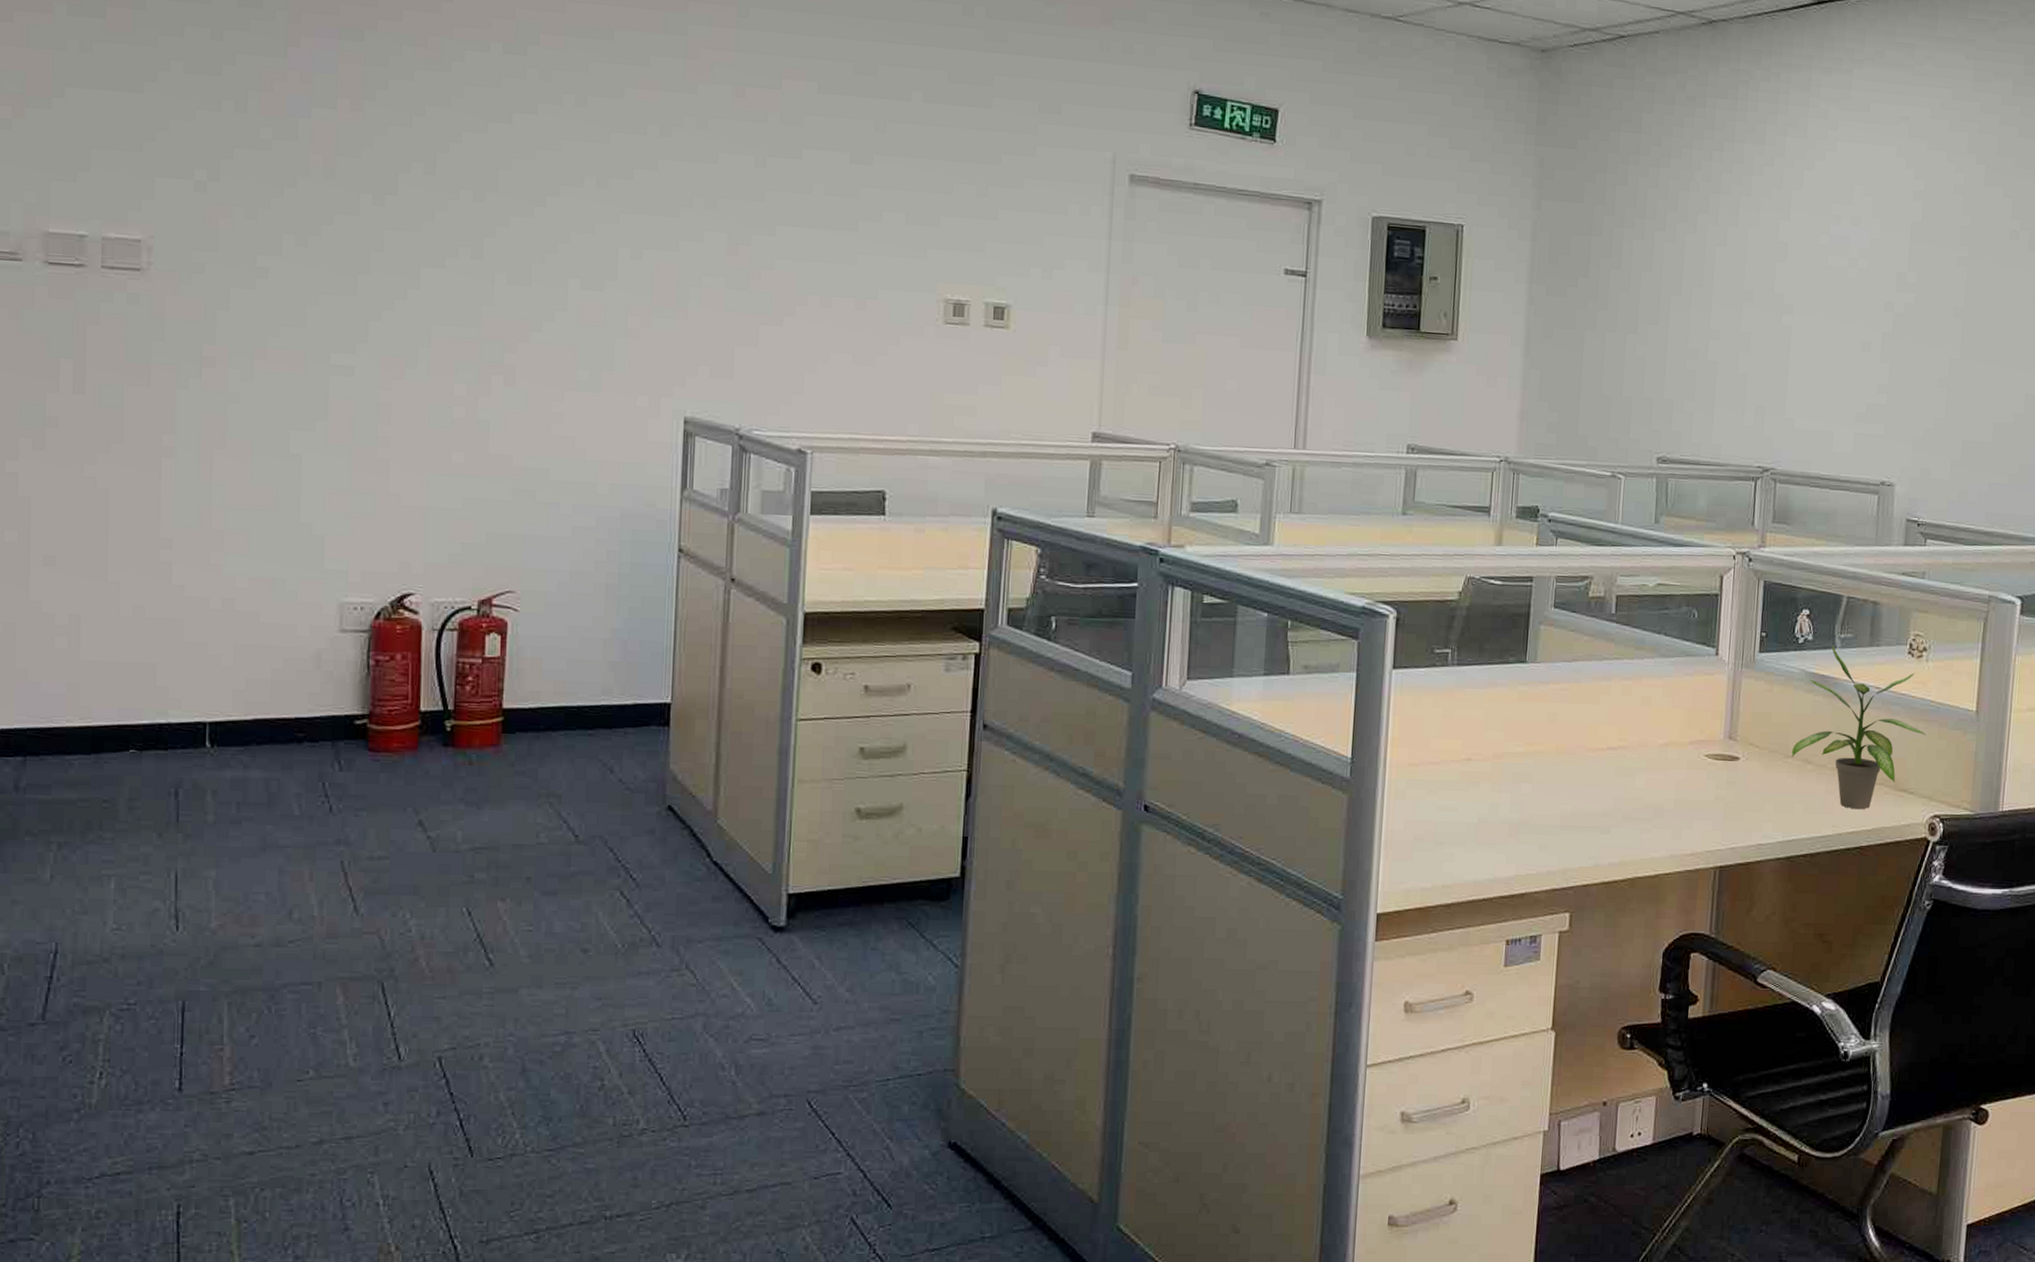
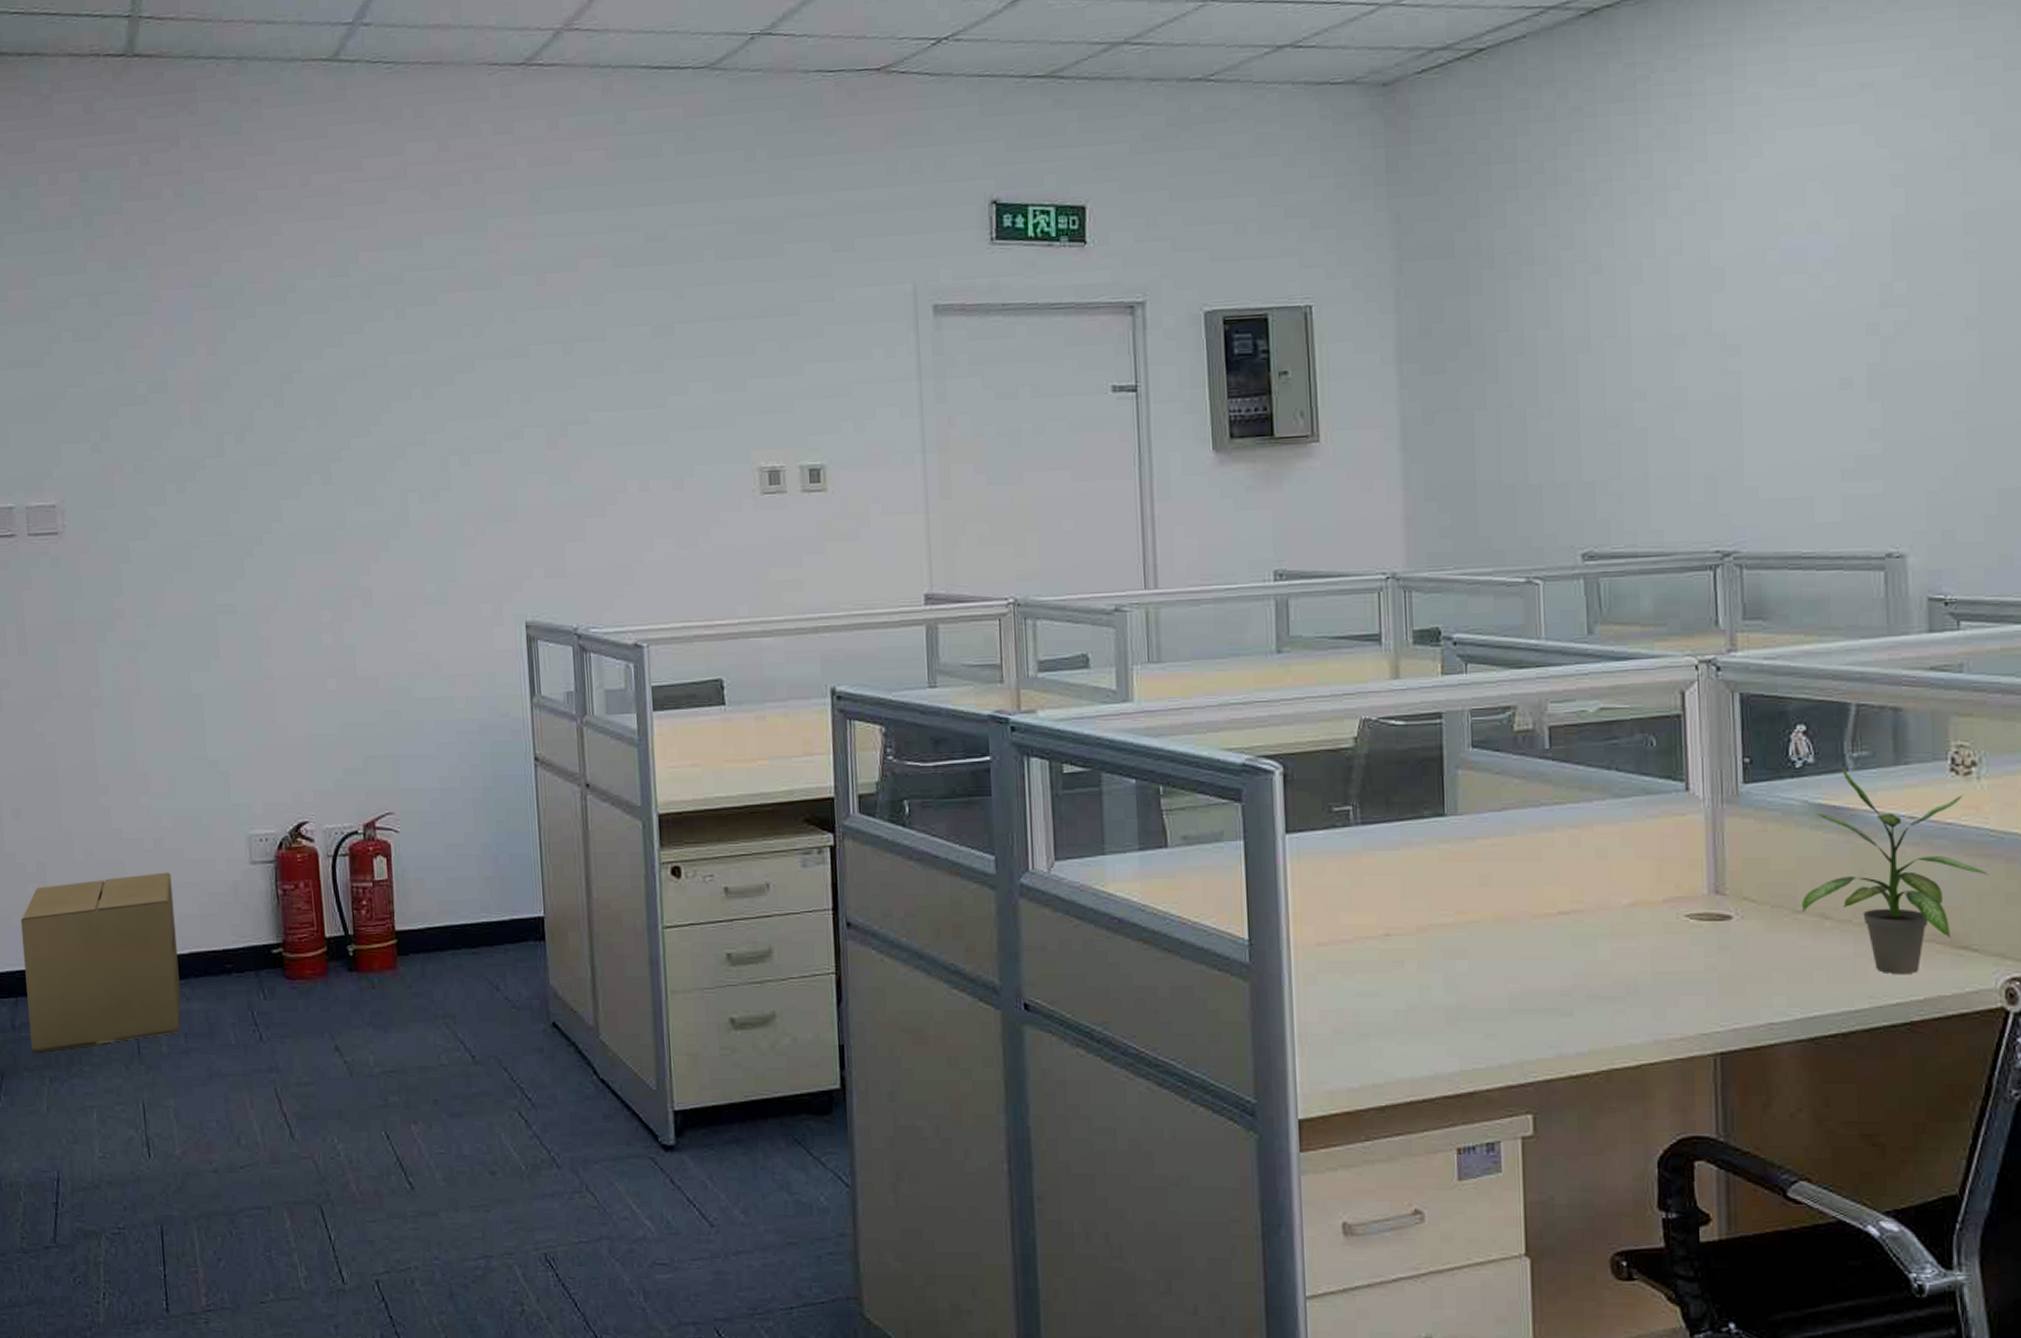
box: none [38,634,240,817] -> present [21,872,181,1053]

